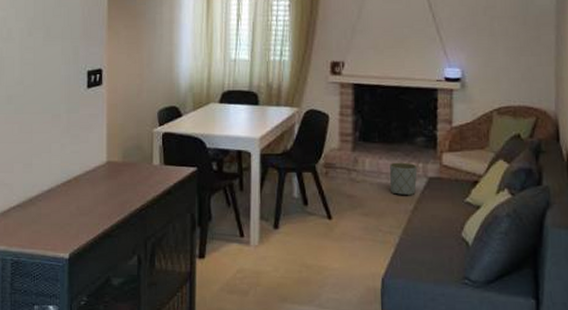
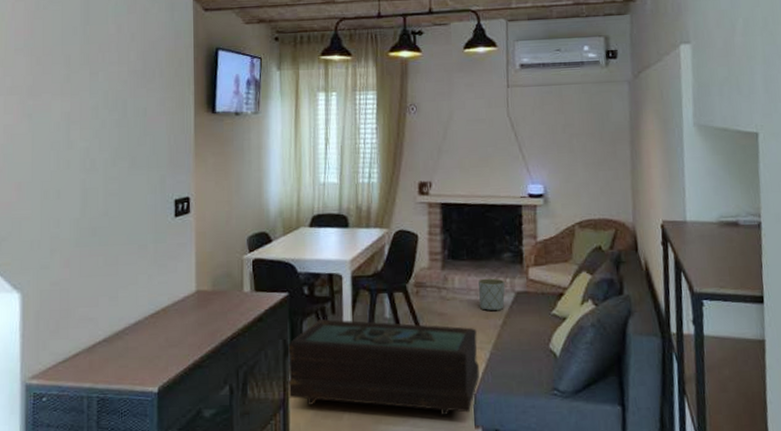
coffee table: none [194,195,389,299] -> present [287,318,480,417]

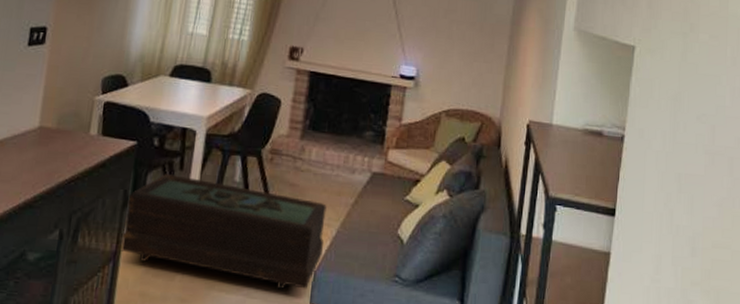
planter: present [479,278,506,311] -> none [334,154,363,190]

